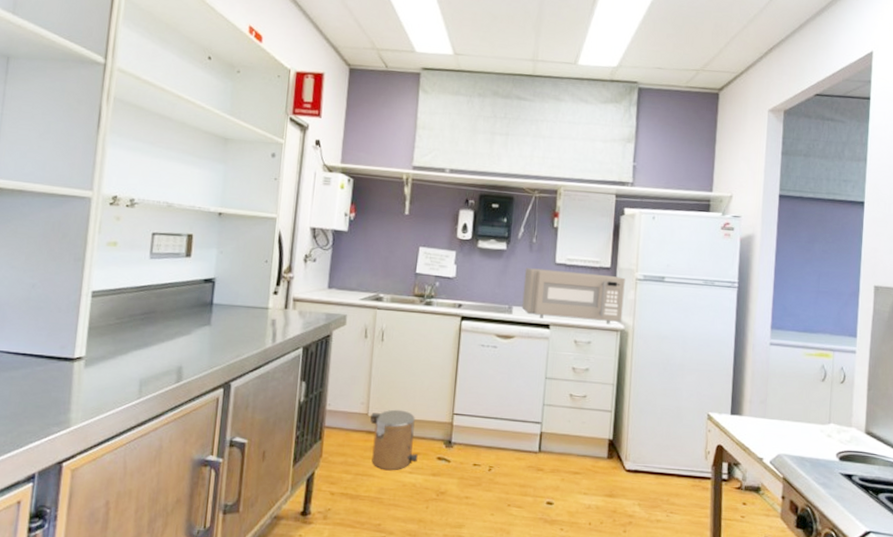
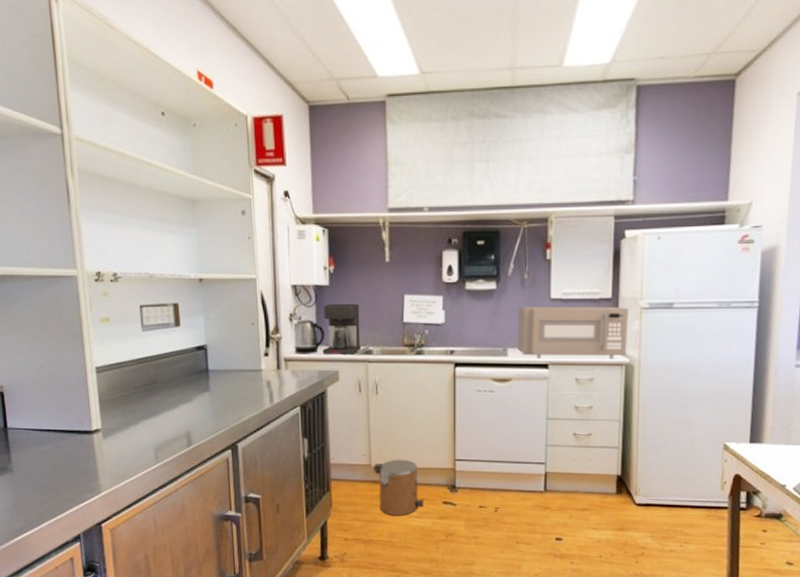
kettle: none [304,261,338,296] -> present [293,320,326,354]
coffee maker: none [333,248,375,300] -> present [322,303,362,354]

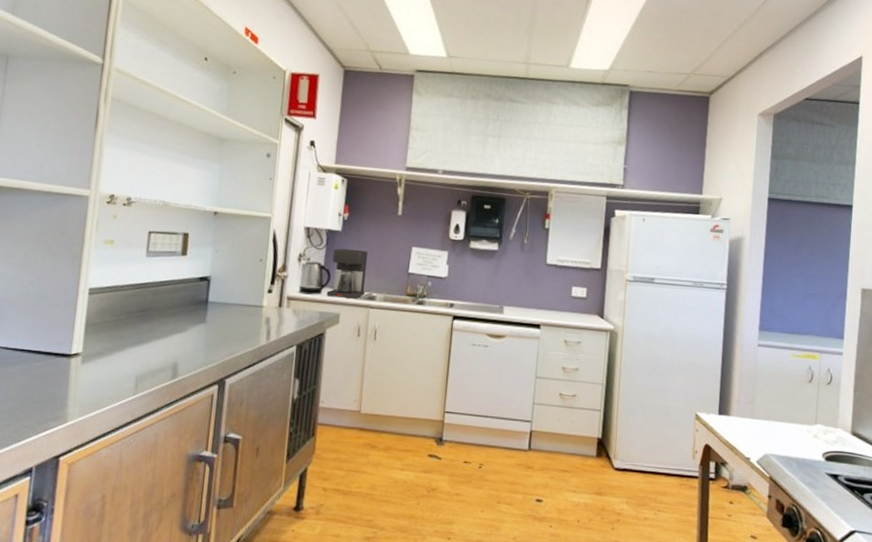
trash can: present [374,459,424,516] -> none [363,407,409,468]
microwave: present [517,306,629,359] -> none [513,268,615,325]

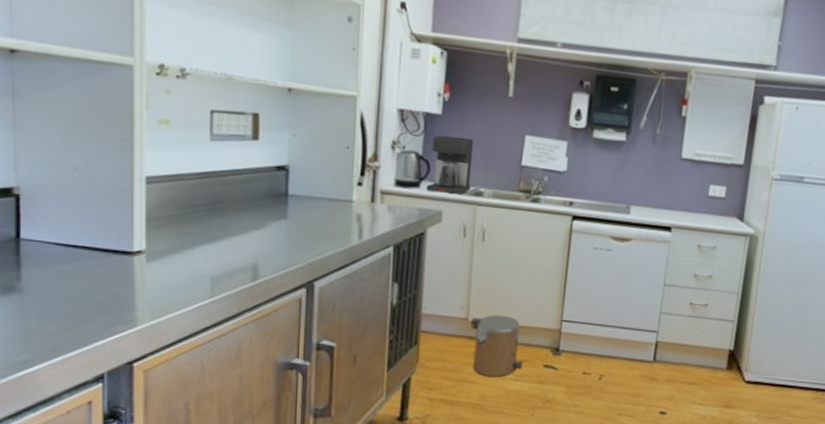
trash can: none [363,407,409,468] -> present [471,314,523,378]

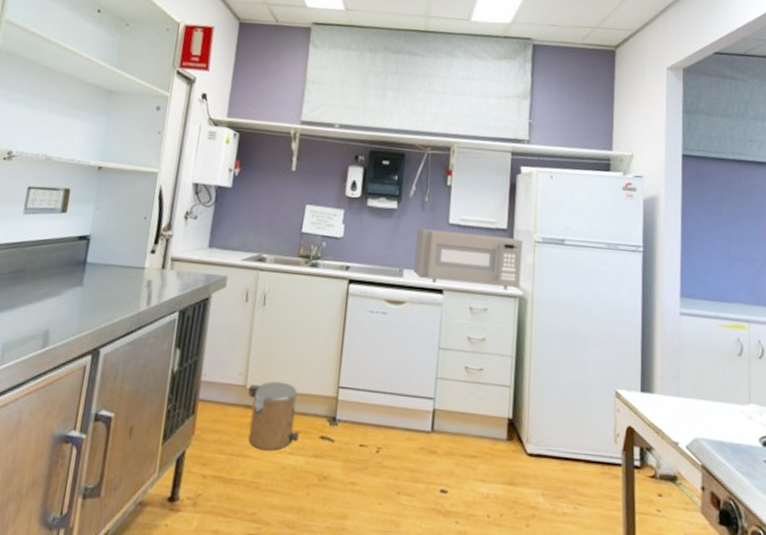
kettle: present [393,149,432,189] -> none [183,219,220,256]
coffee maker: present [426,135,474,195] -> none [213,205,260,261]
microwave: none [641,162,759,229] -> present [413,228,523,291]

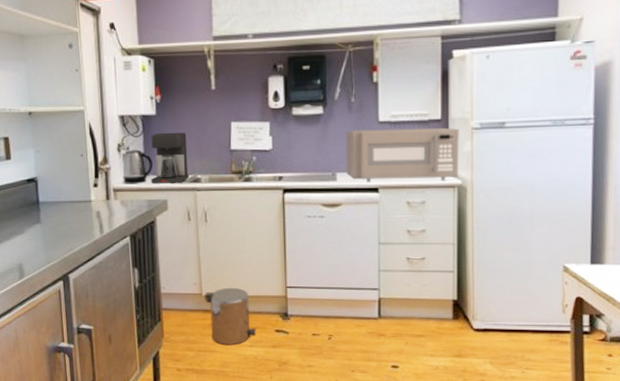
kettle: none [183,219,220,256] -> present [121,149,154,184]
coffee maker: none [213,205,260,261] -> present [151,132,190,184]

